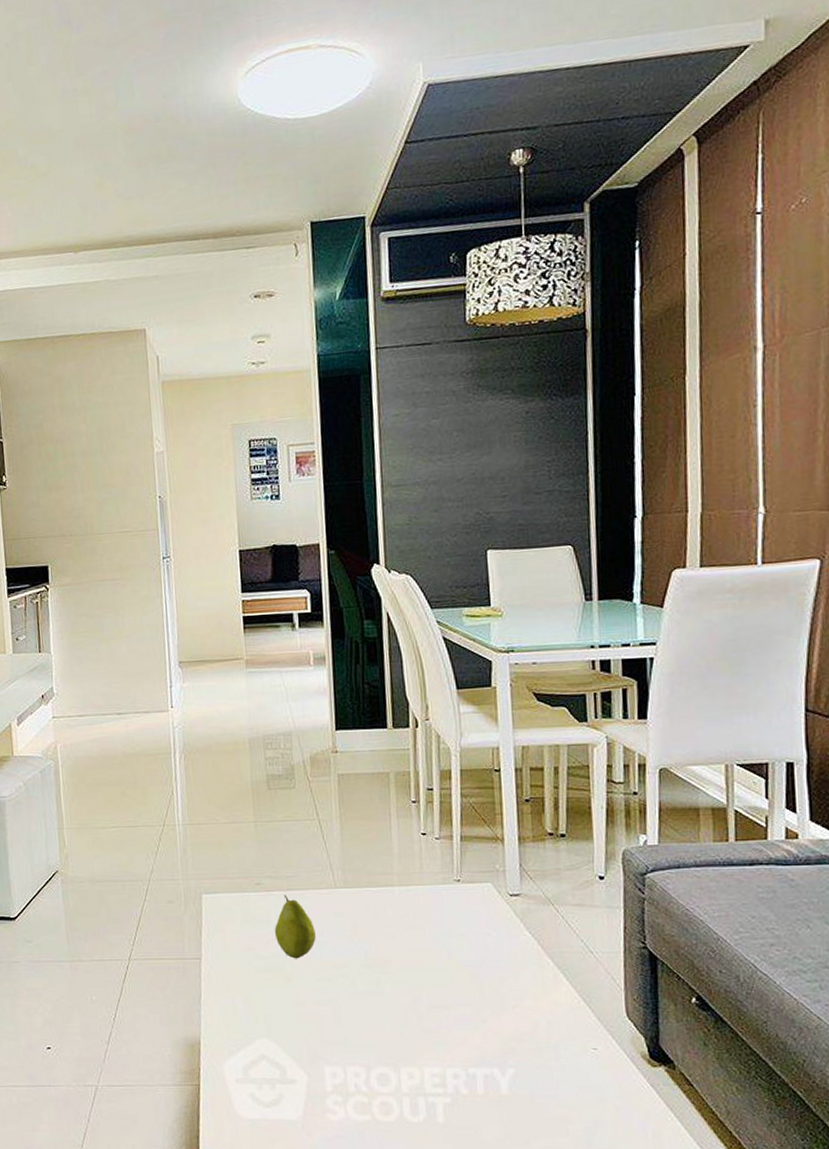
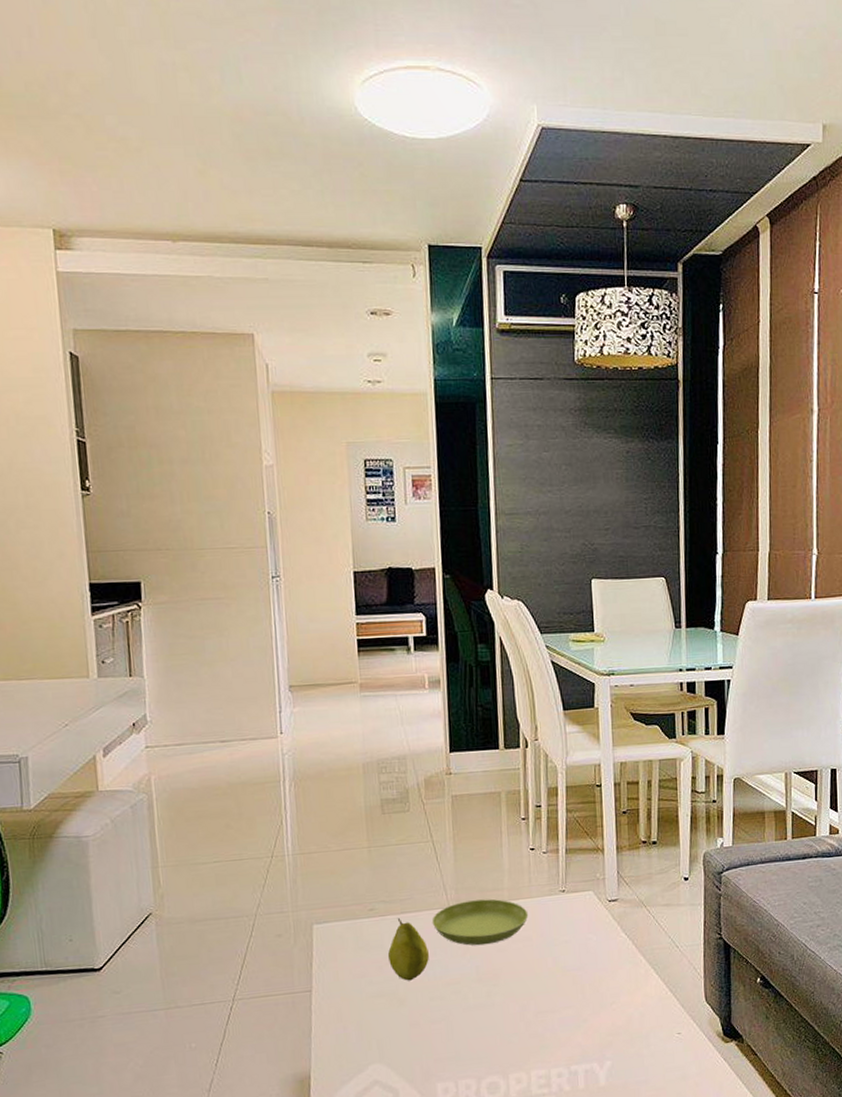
saucer: none [318,882,420,930] -> present [431,899,529,946]

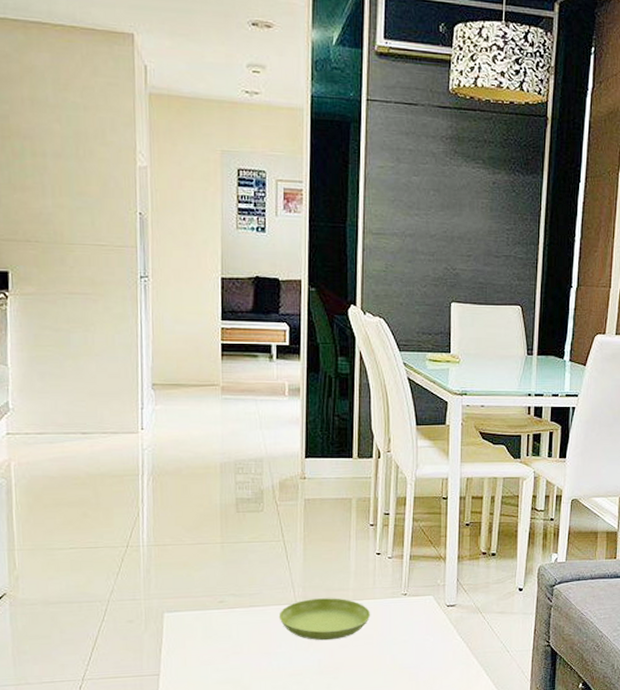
fruit: present [387,917,429,981] -> none [234,610,274,670]

